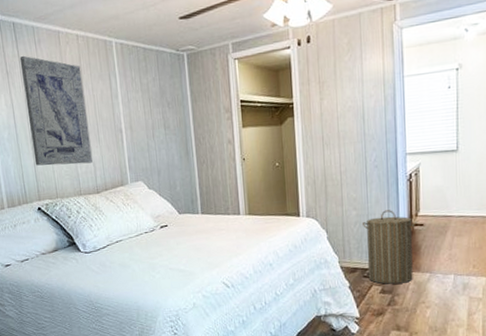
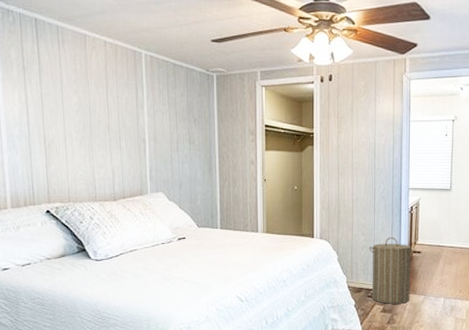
wall art: present [19,55,92,166] -> none [39,53,111,170]

